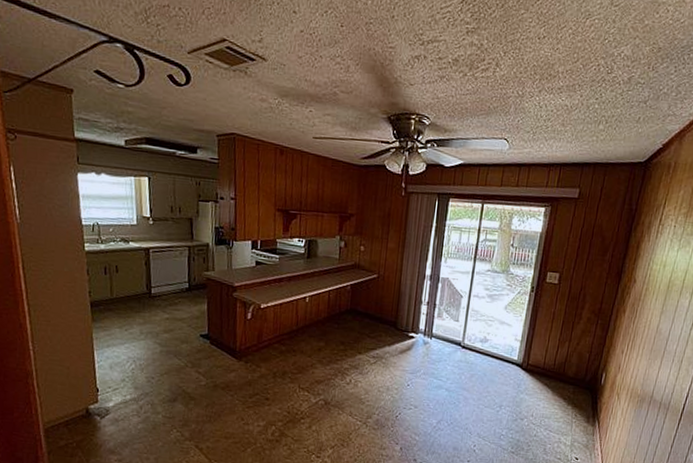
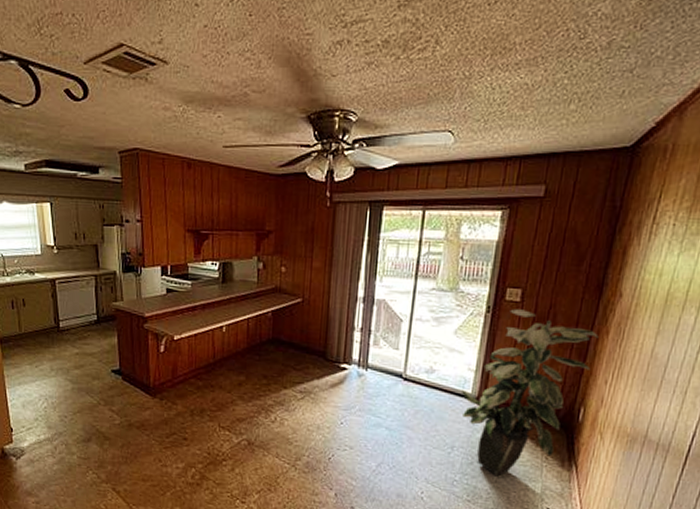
indoor plant: none [508,289,618,431] -> present [460,309,599,477]

